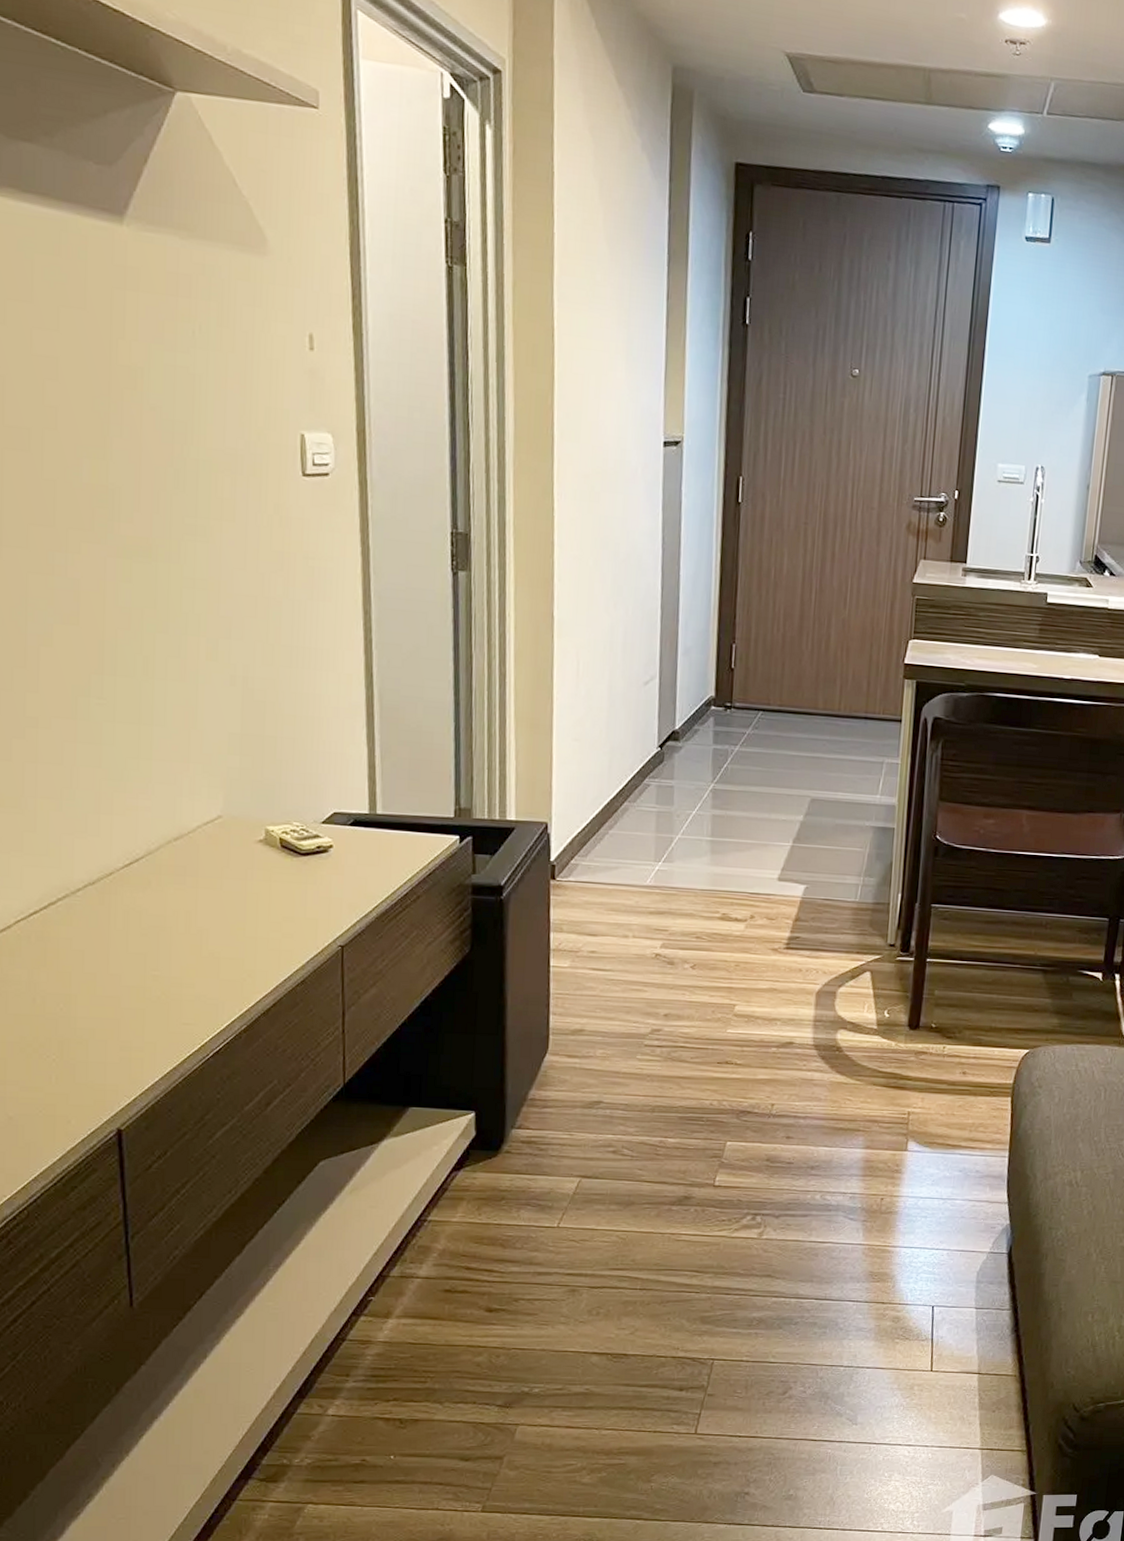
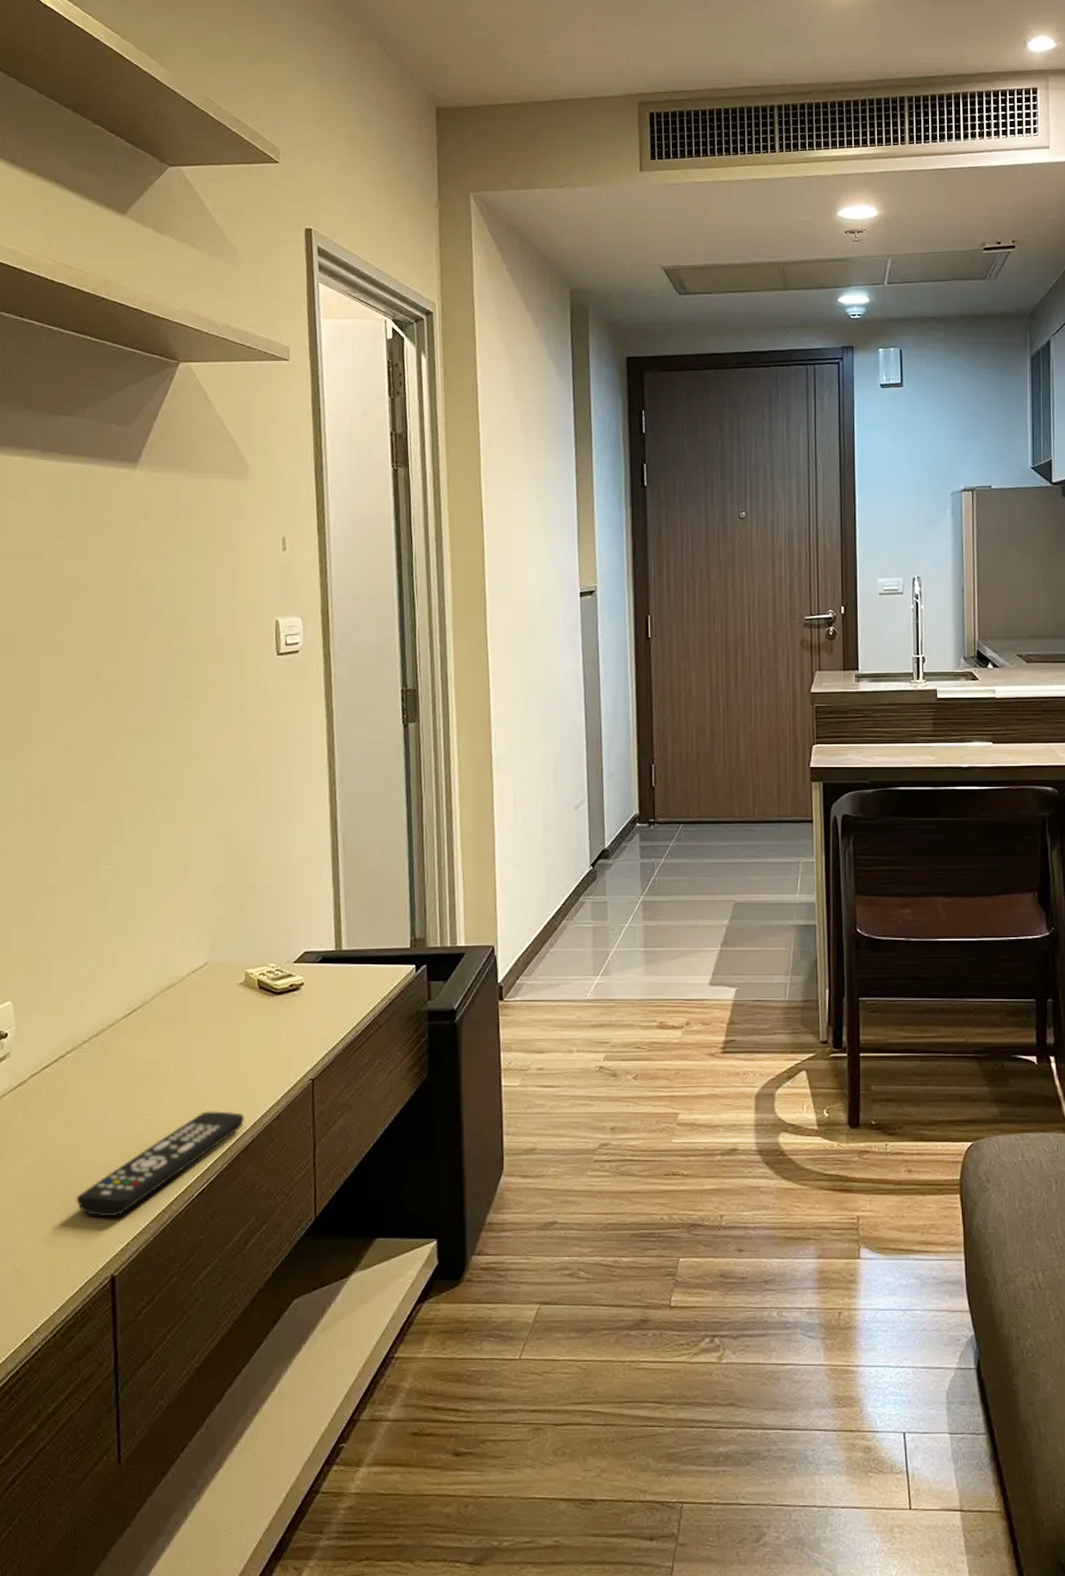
remote control: none [74,971,265,1072] -> present [76,1111,244,1218]

